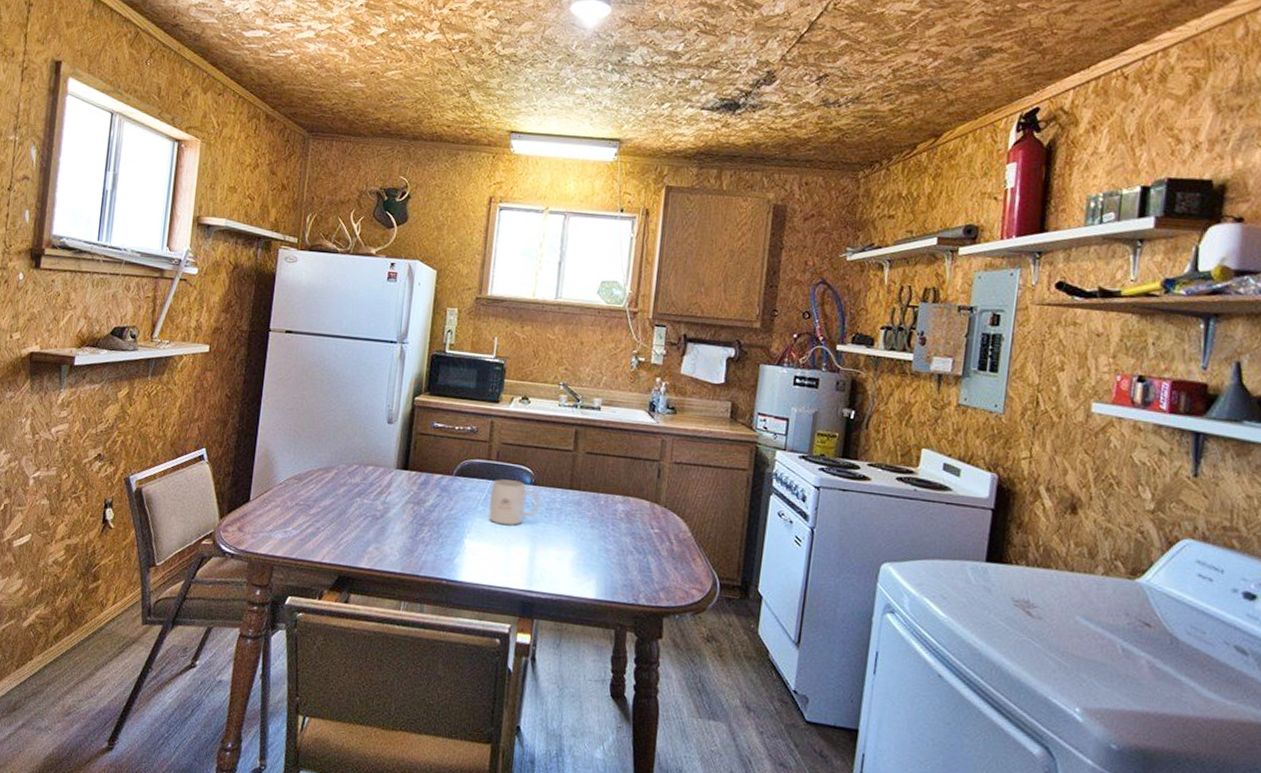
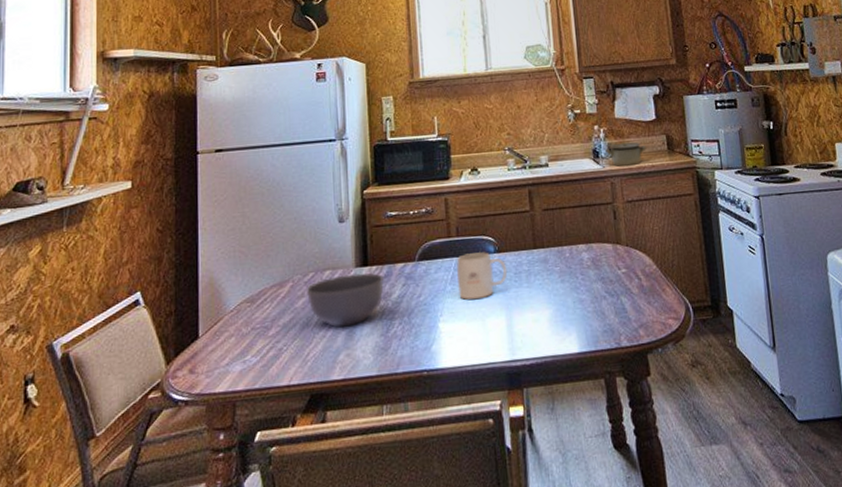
bowl: none [348,473,421,523] -> present [305,272,384,327]
saucepan: none [663,400,708,428] -> present [605,142,647,168]

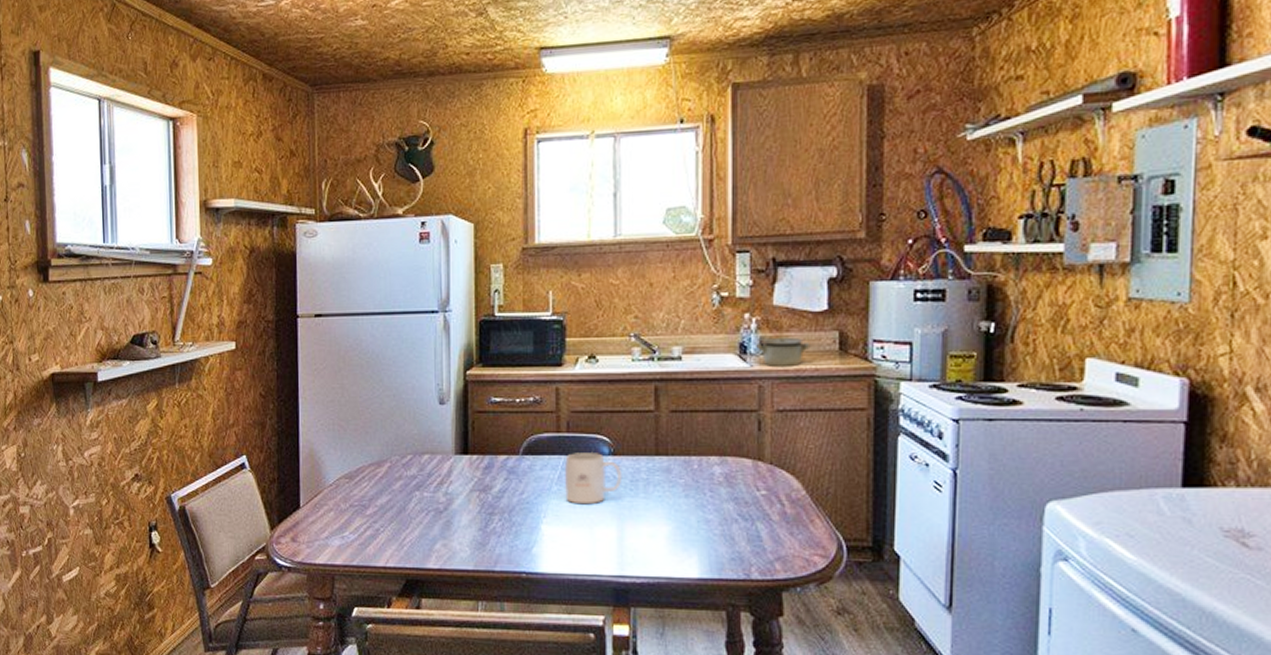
bowl: present [305,272,384,327] -> none [403,461,484,516]

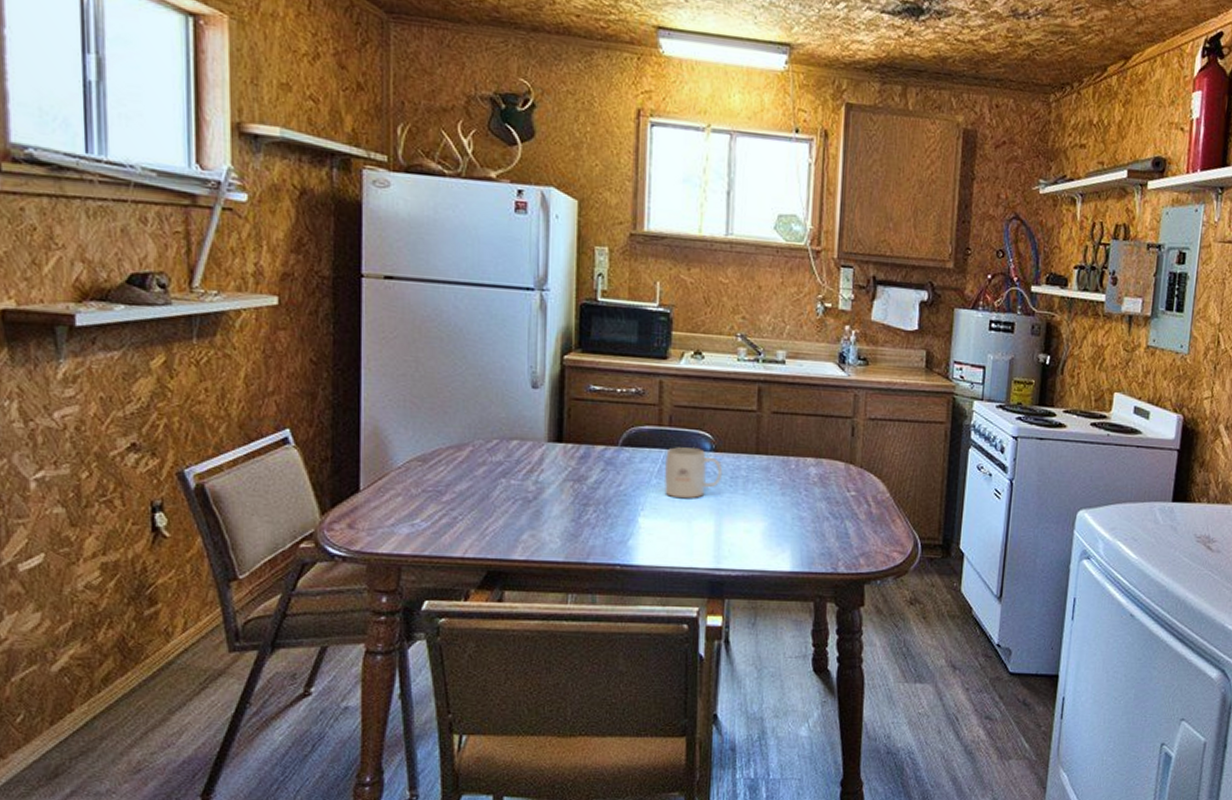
saucepan: present [756,337,811,368] -> none [854,350,902,380]

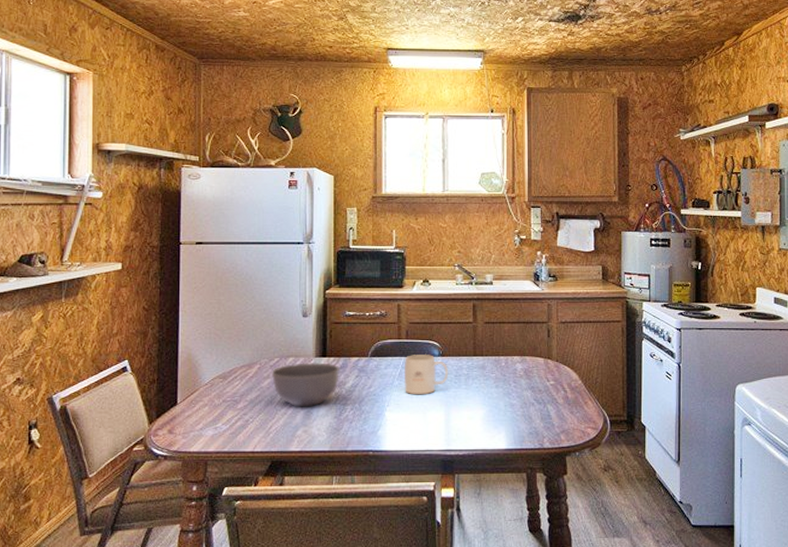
bowl: none [488,448,580,506] -> present [271,362,339,407]

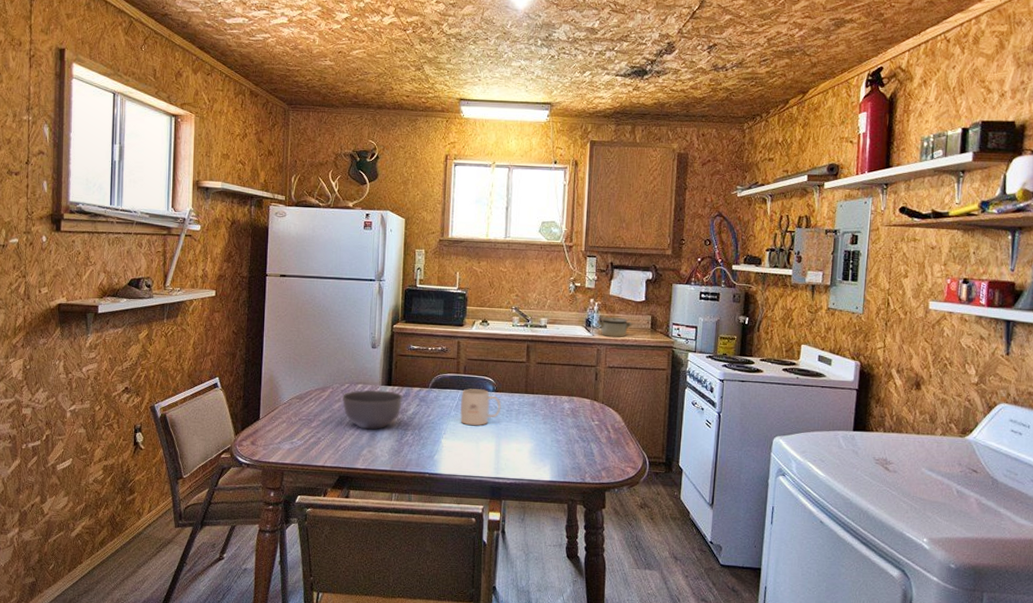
saucepan: none [546,269,583,291] -> present [597,317,633,338]

